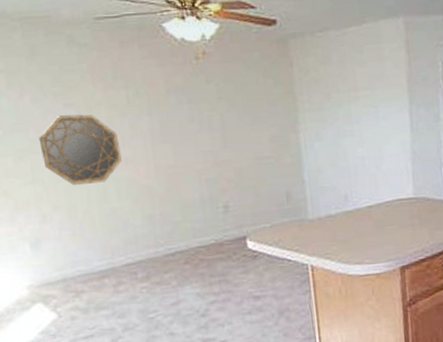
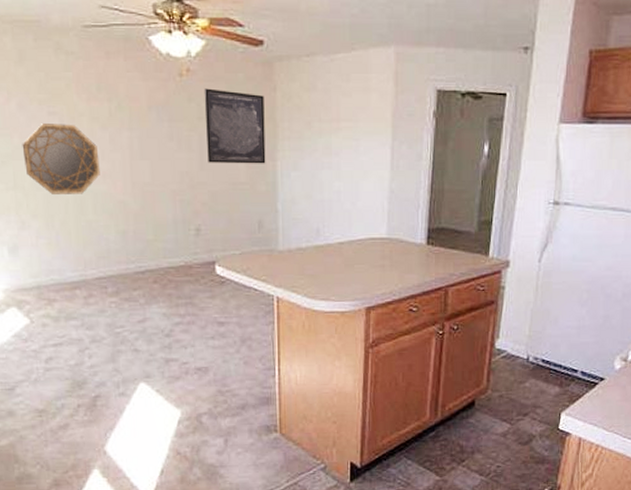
wall art: none [221,69,289,141] -> present [204,88,266,164]

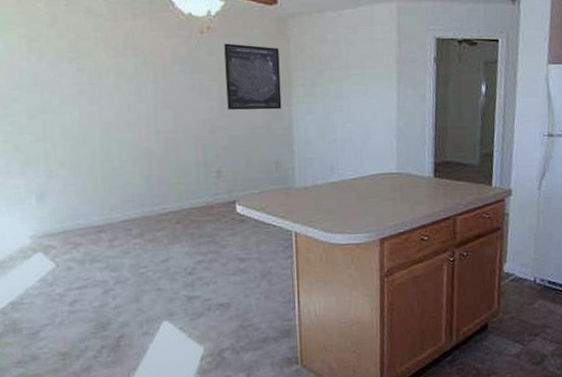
home mirror: present [22,124,100,194] -> none [52,79,126,144]

